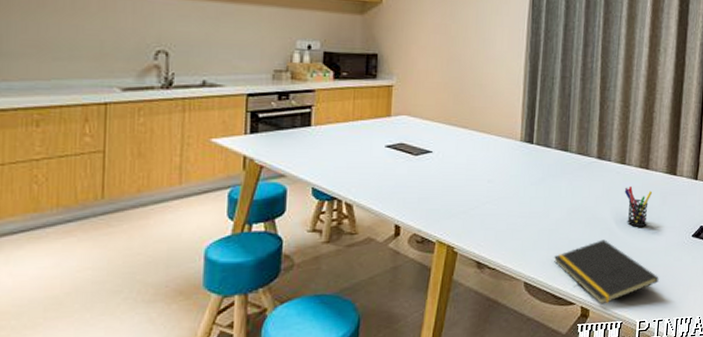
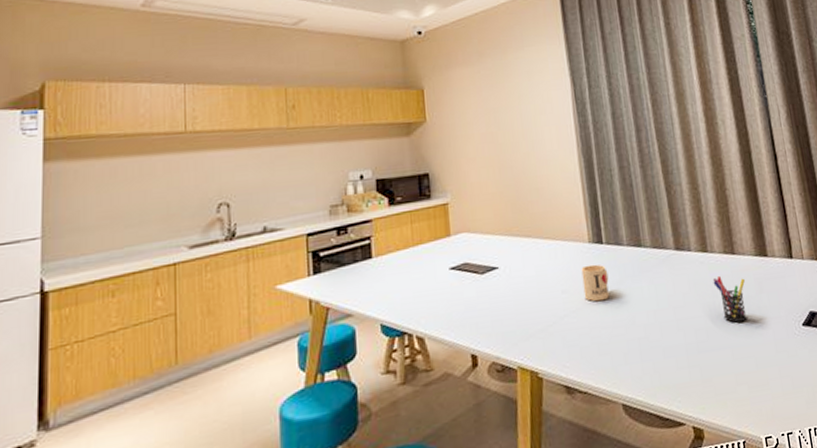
mug: none [507,161,533,194] -> present [581,264,609,302]
notepad: present [553,239,659,305] -> none [649,342,777,422]

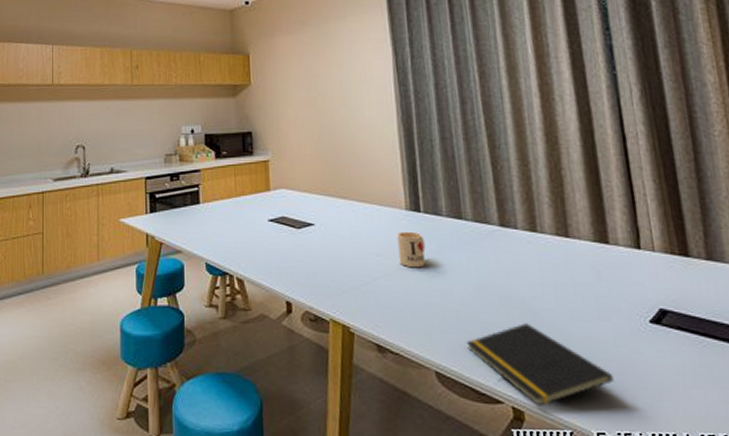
notepad: none [649,342,777,422] -> present [465,323,614,406]
pen holder: present [712,275,747,323] -> none [541,257,581,309]

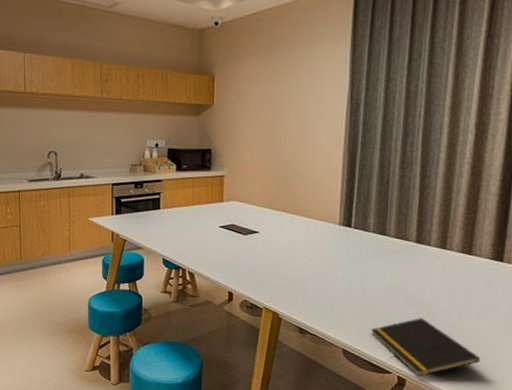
mug: present [397,231,426,268] -> none [327,242,351,272]

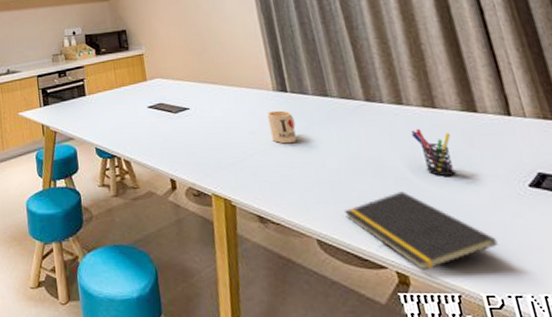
mug: none [327,242,351,272] -> present [267,110,297,144]
pen holder: none [444,269,476,309] -> present [410,128,456,176]

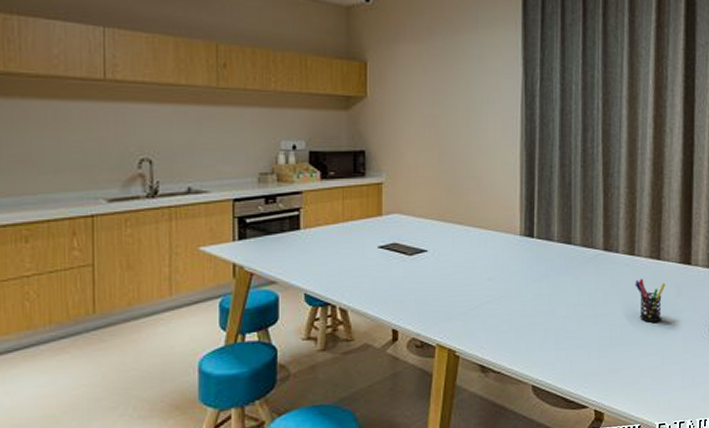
mug: present [267,110,297,144] -> none [509,256,535,292]
notepad: present [343,191,498,271] -> none [561,337,678,407]

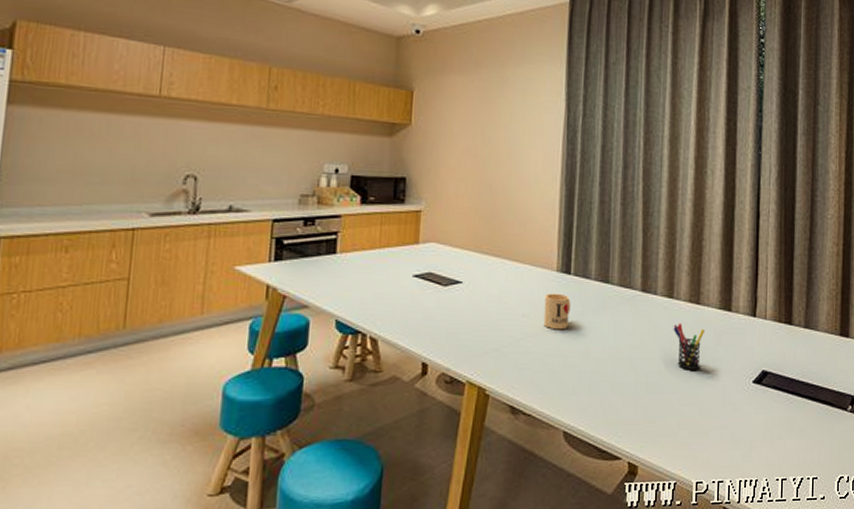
mug: none [509,256,535,292] -> present [543,293,571,330]

